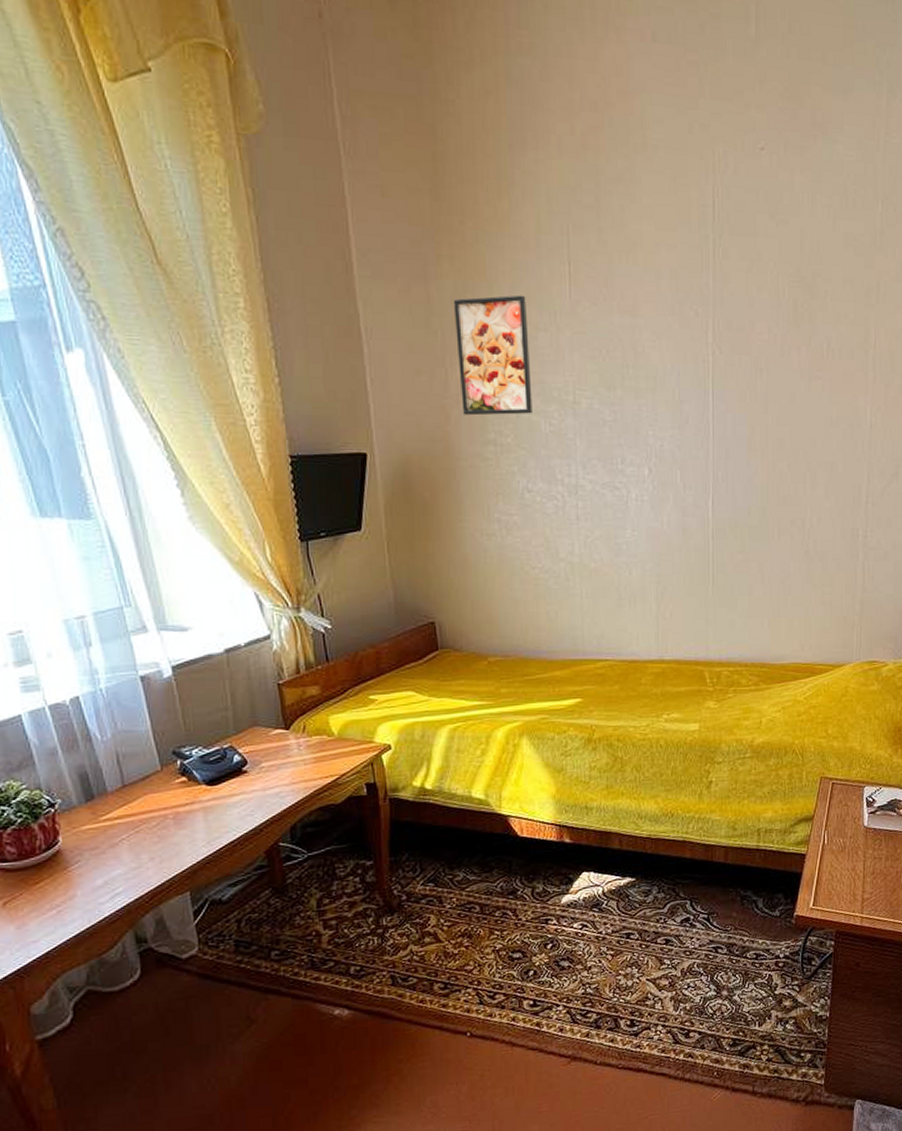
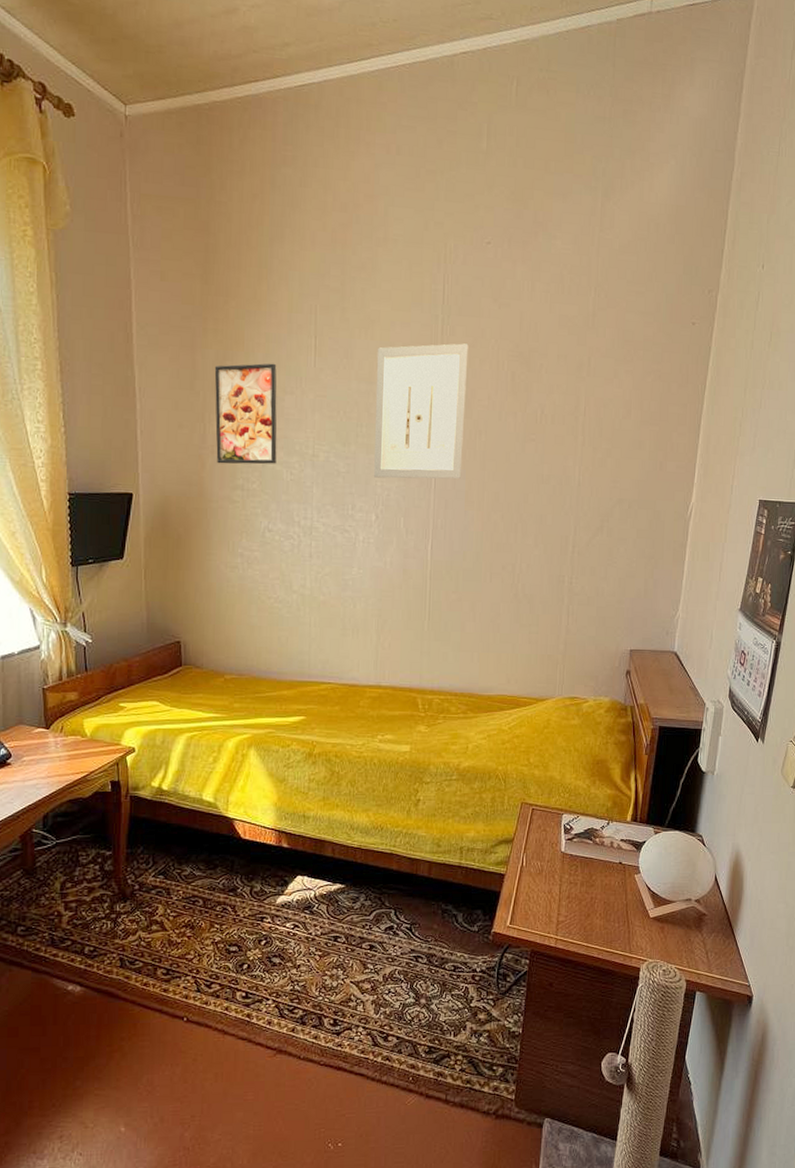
wall art: none [641,268,744,426] -> present [374,343,469,479]

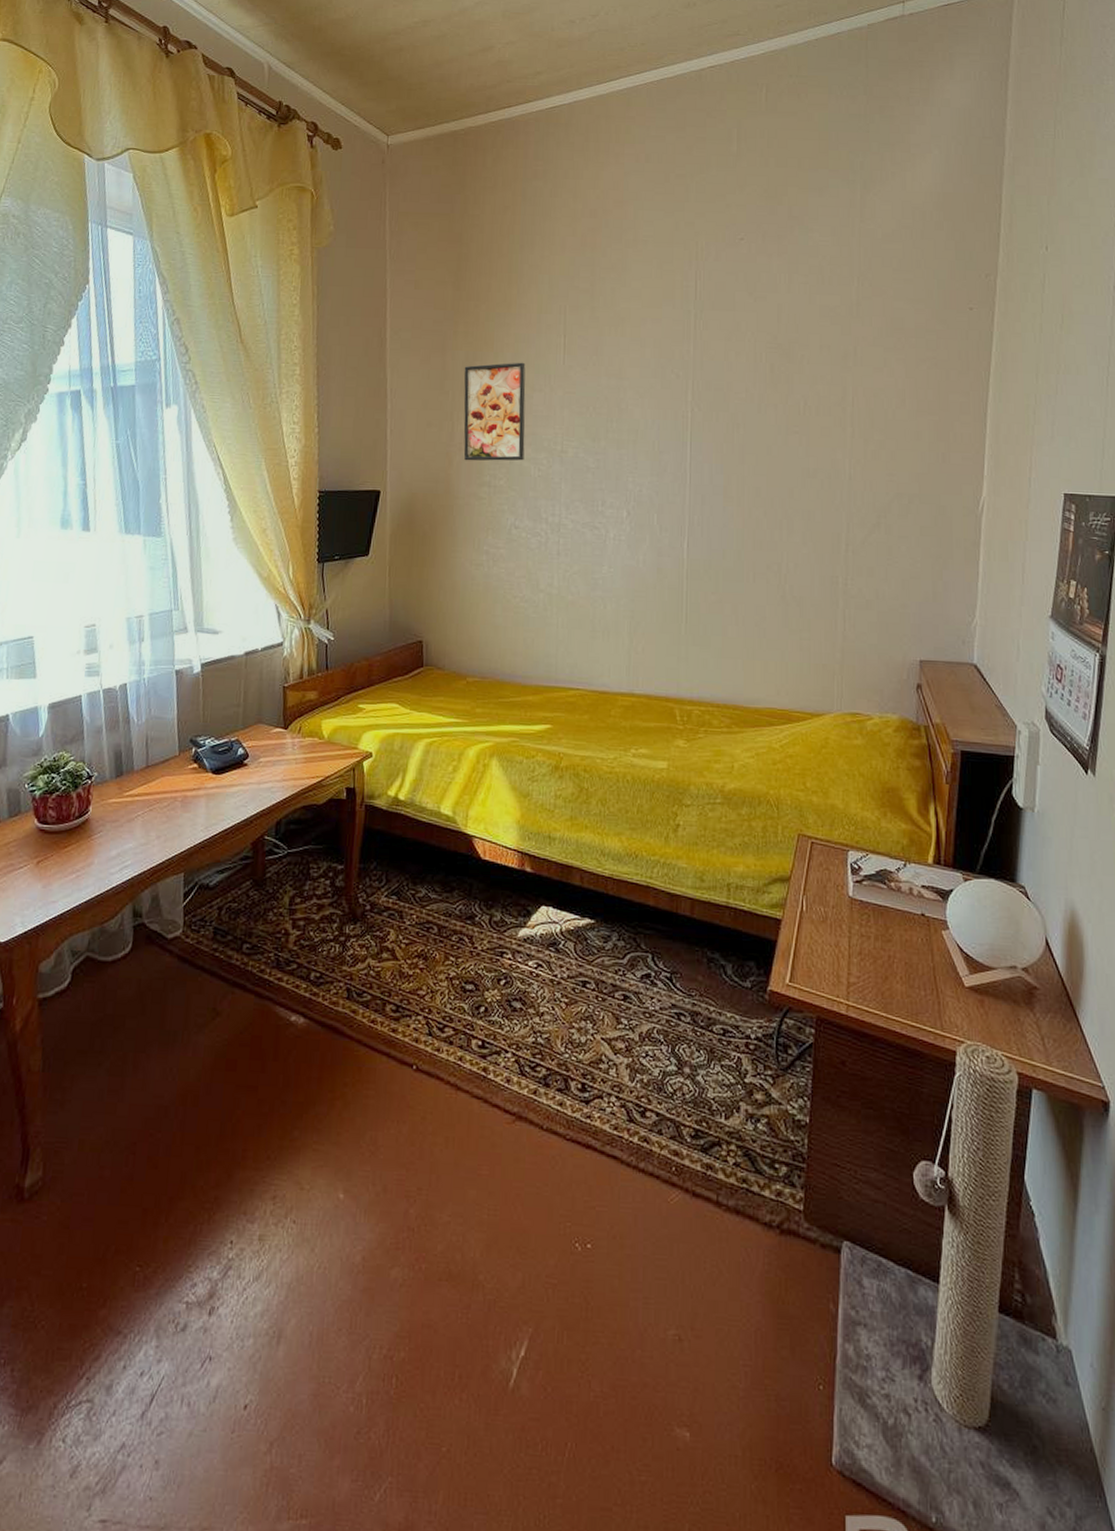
wall art: present [374,343,469,479] -> none [625,337,723,474]

